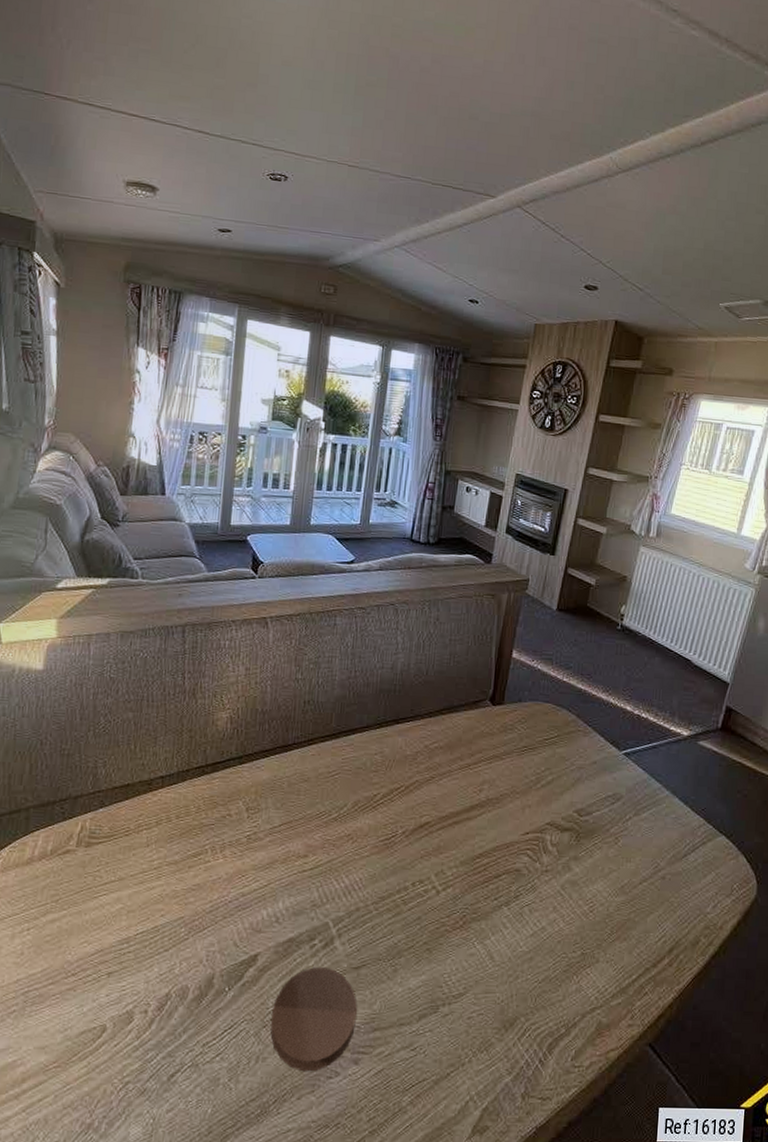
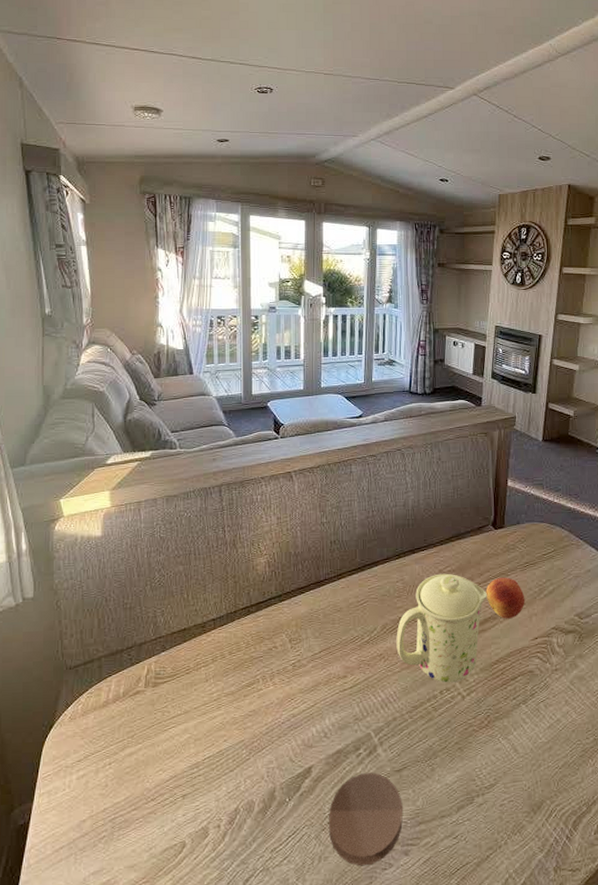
mug: none [367,749,478,875] -> present [396,573,488,683]
fruit: none [475,761,519,809] -> present [486,578,525,619]

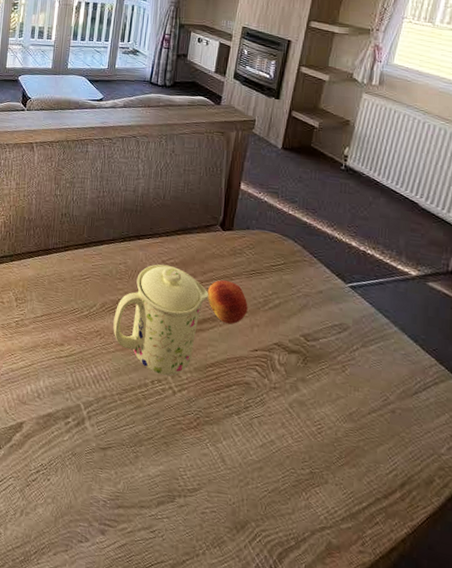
coaster: present [329,773,403,867] -> none [32,441,104,533]

